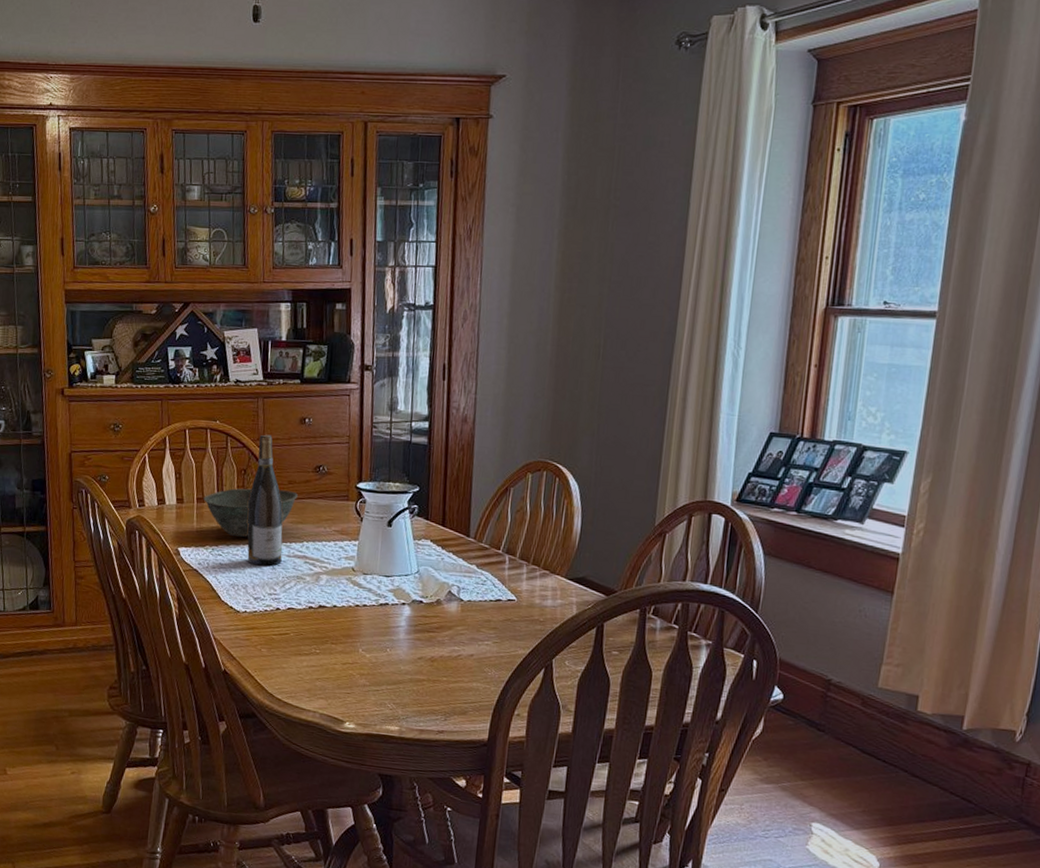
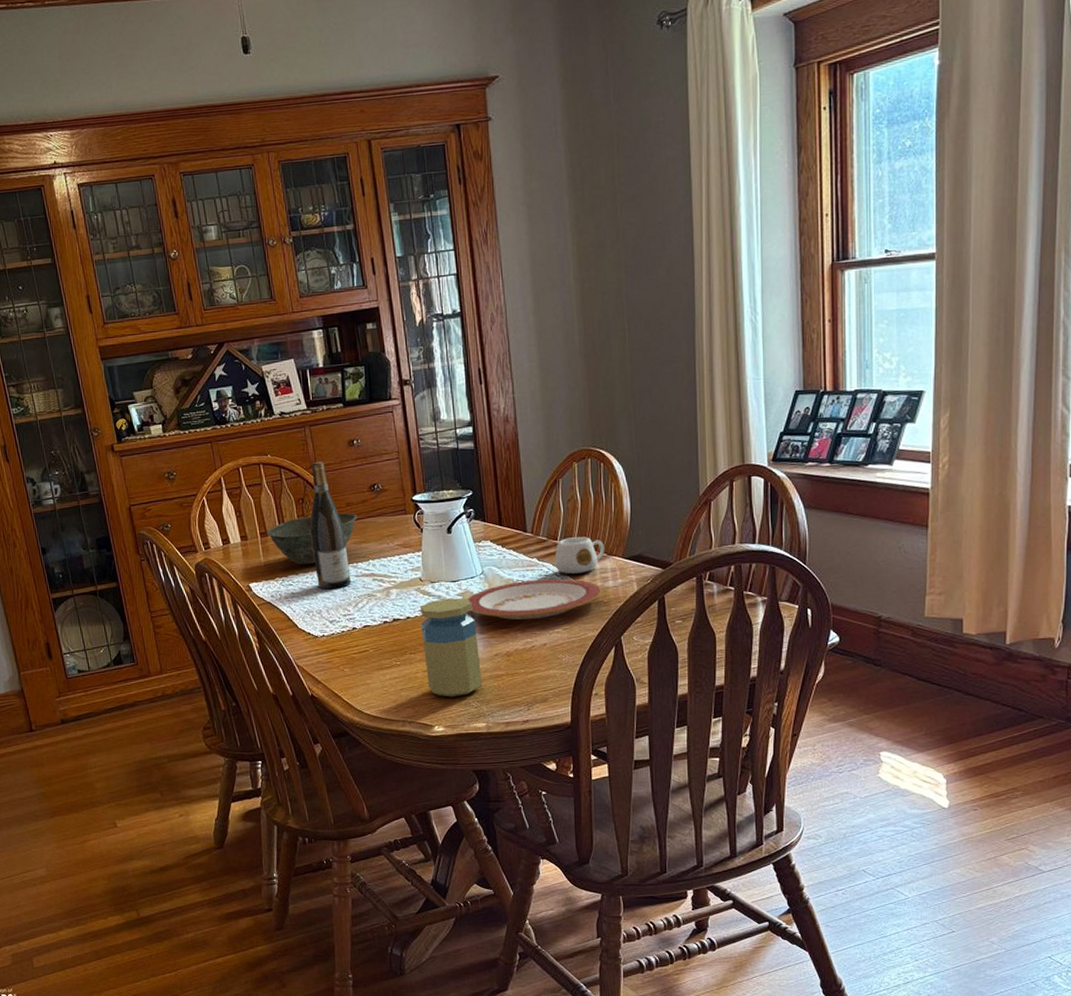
jar: none [345,592,404,695] -> present [420,598,482,697]
plate: none [398,586,539,628] -> present [467,578,601,620]
mug: none [494,549,549,588] -> present [555,537,605,574]

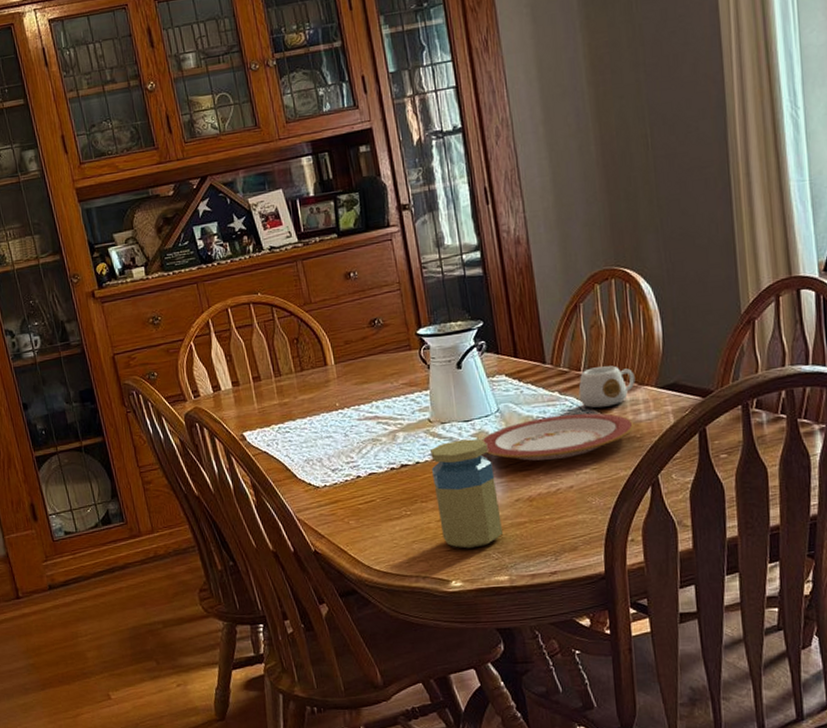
bowl: present [266,513,357,565] -> none [259,351,357,410]
wine bottle: present [310,461,351,589] -> none [305,297,353,435]

